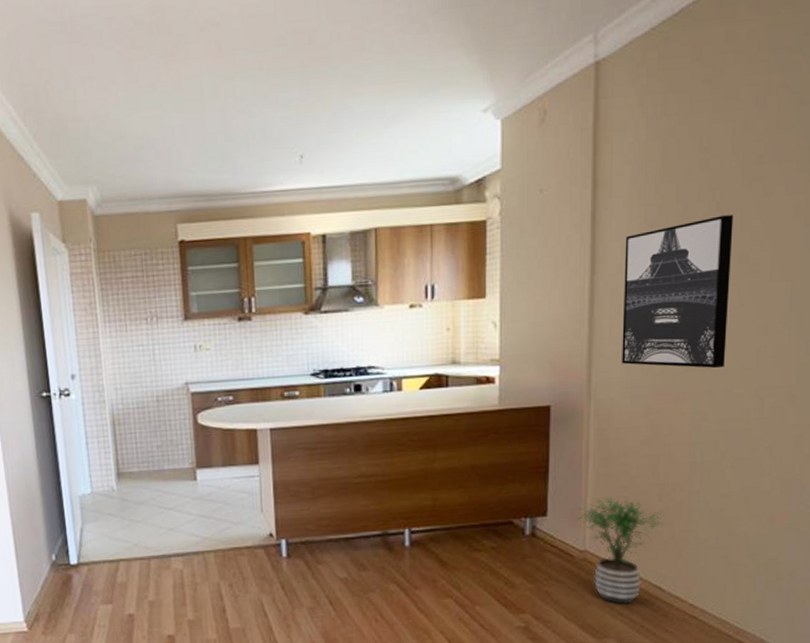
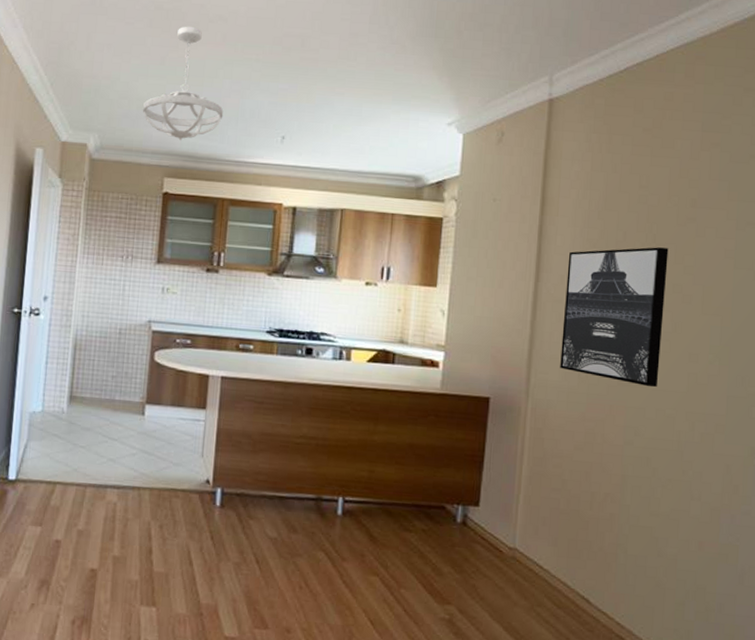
ceiling light fixture: none [141,39,232,179] -> present [143,26,224,141]
potted plant: present [577,497,665,605] -> none [509,497,595,613]

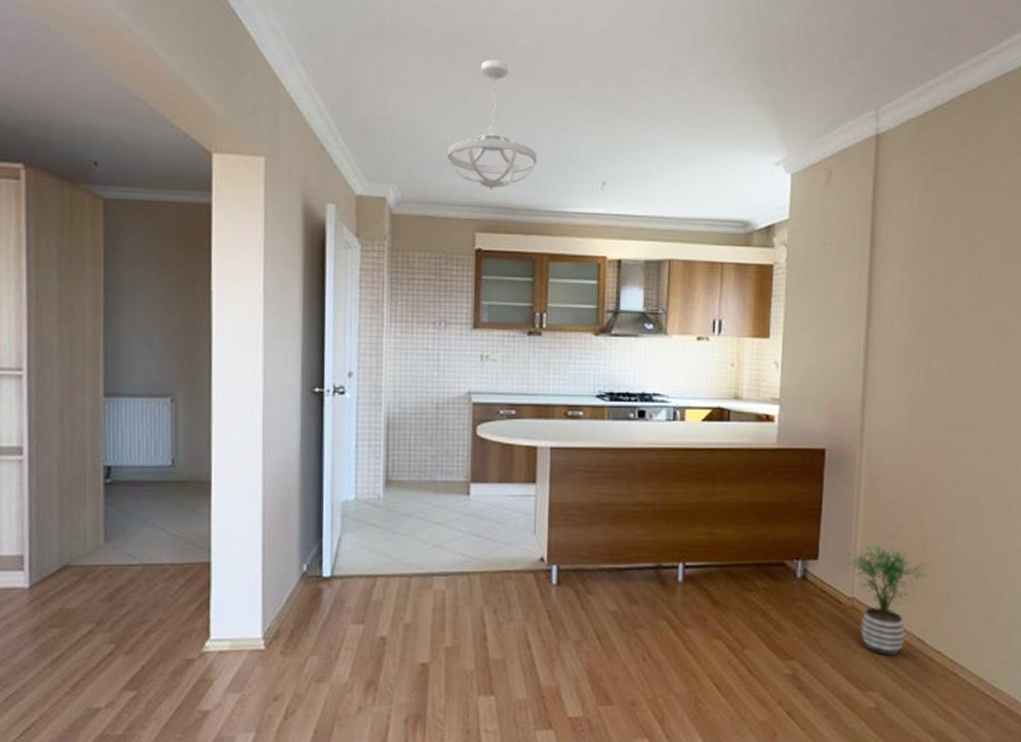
potted plant: none [509,497,595,613] -> present [847,545,928,657]
wall art: present [560,247,669,388] -> none [892,285,993,427]

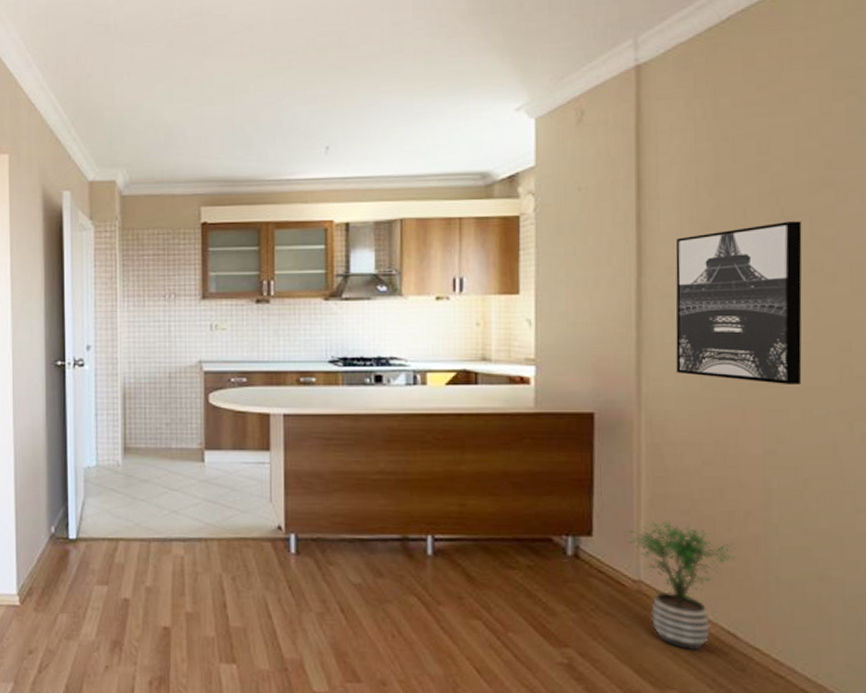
ceiling light fixture: present [447,59,538,191] -> none [171,40,259,165]
wall art: none [892,285,993,427] -> present [675,221,802,386]

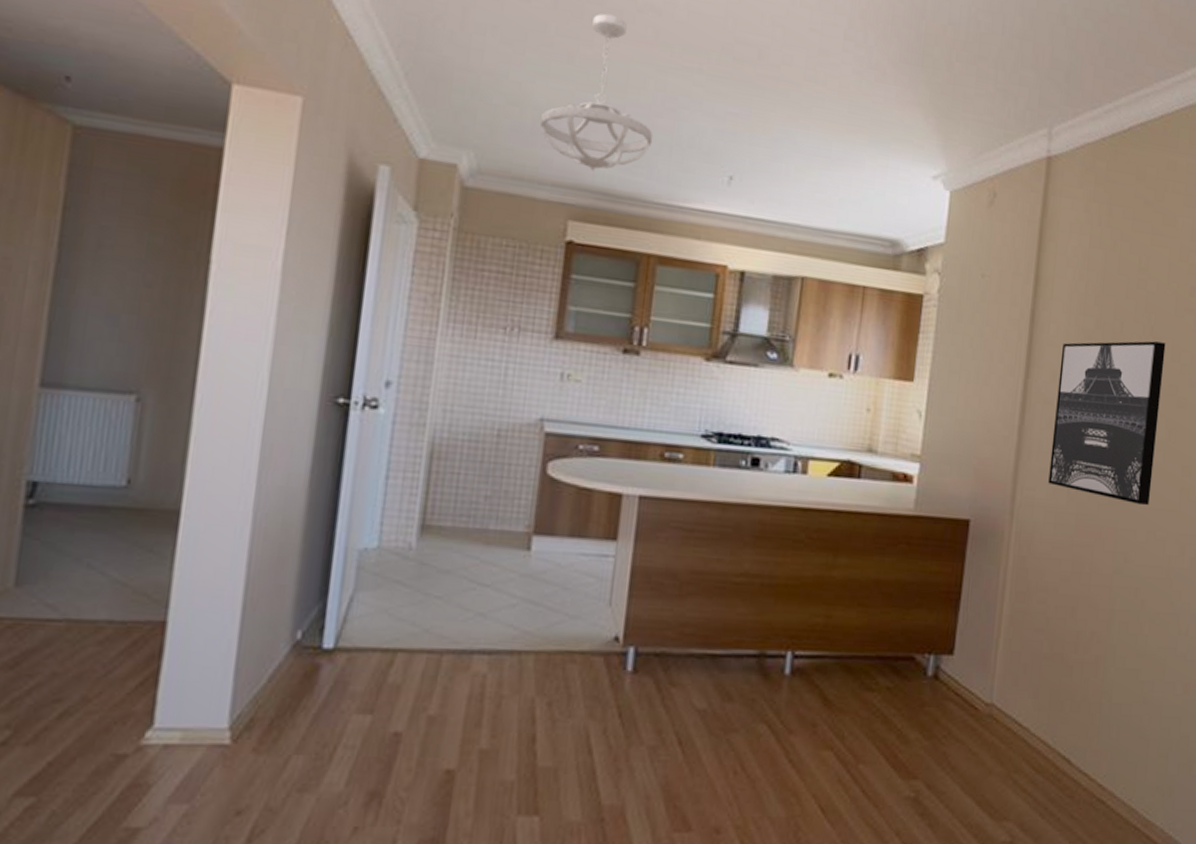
ceiling light fixture: none [171,40,259,165] -> present [541,13,653,172]
potted plant: present [628,522,737,651] -> none [986,640,1079,779]

